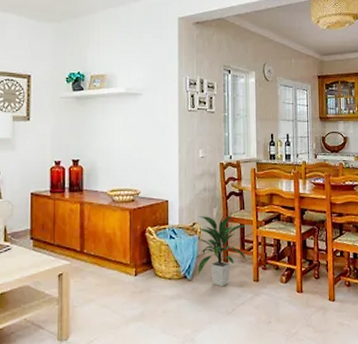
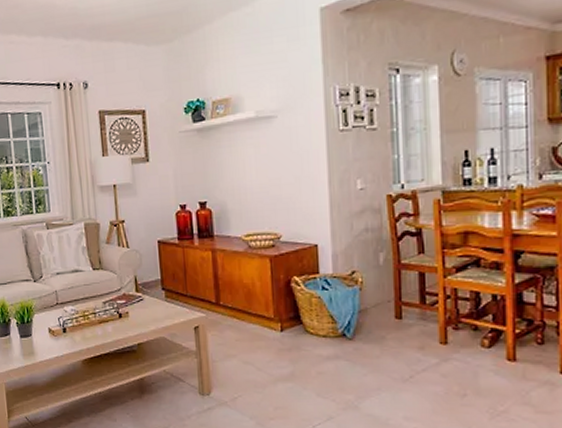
indoor plant: present [197,213,247,286] -> none [358,258,430,347]

